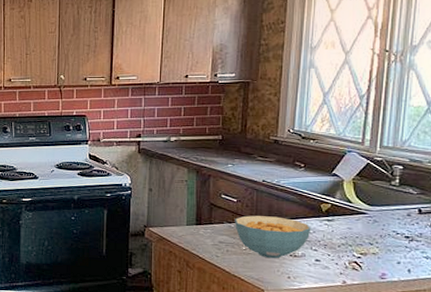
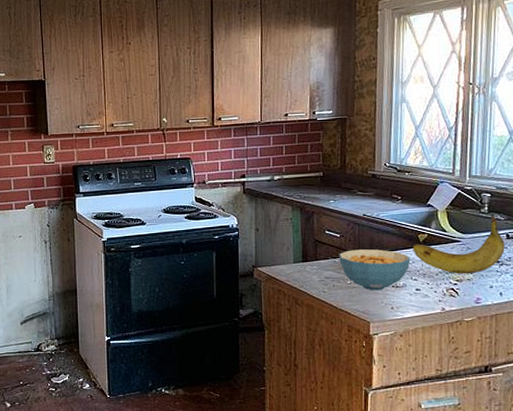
banana: none [314,188,416,248] -> present [413,215,505,274]

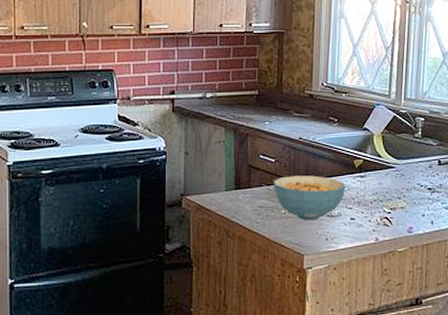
banana: present [413,215,505,274] -> none [348,140,437,202]

